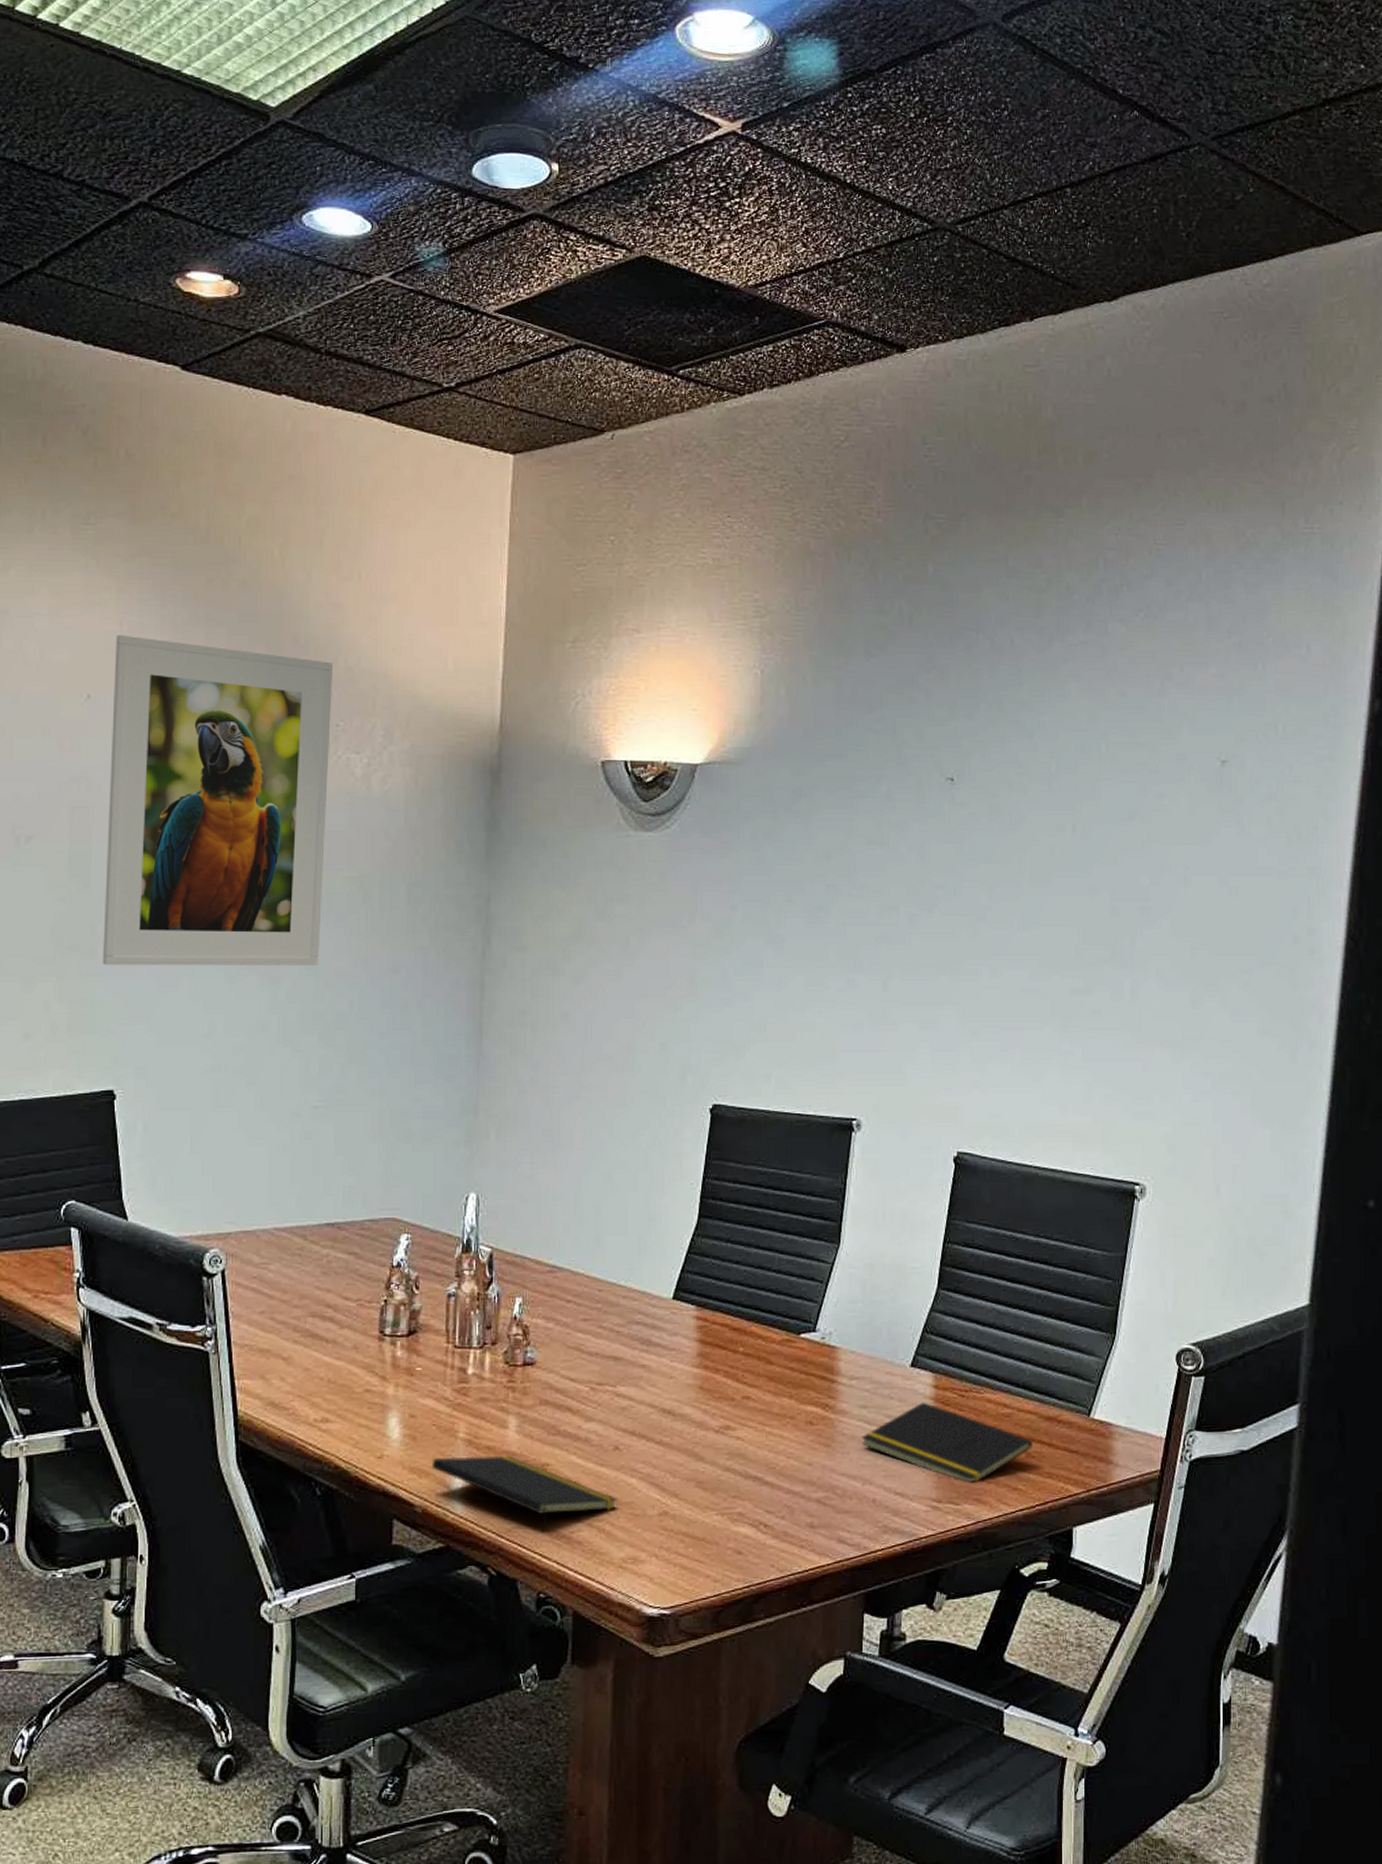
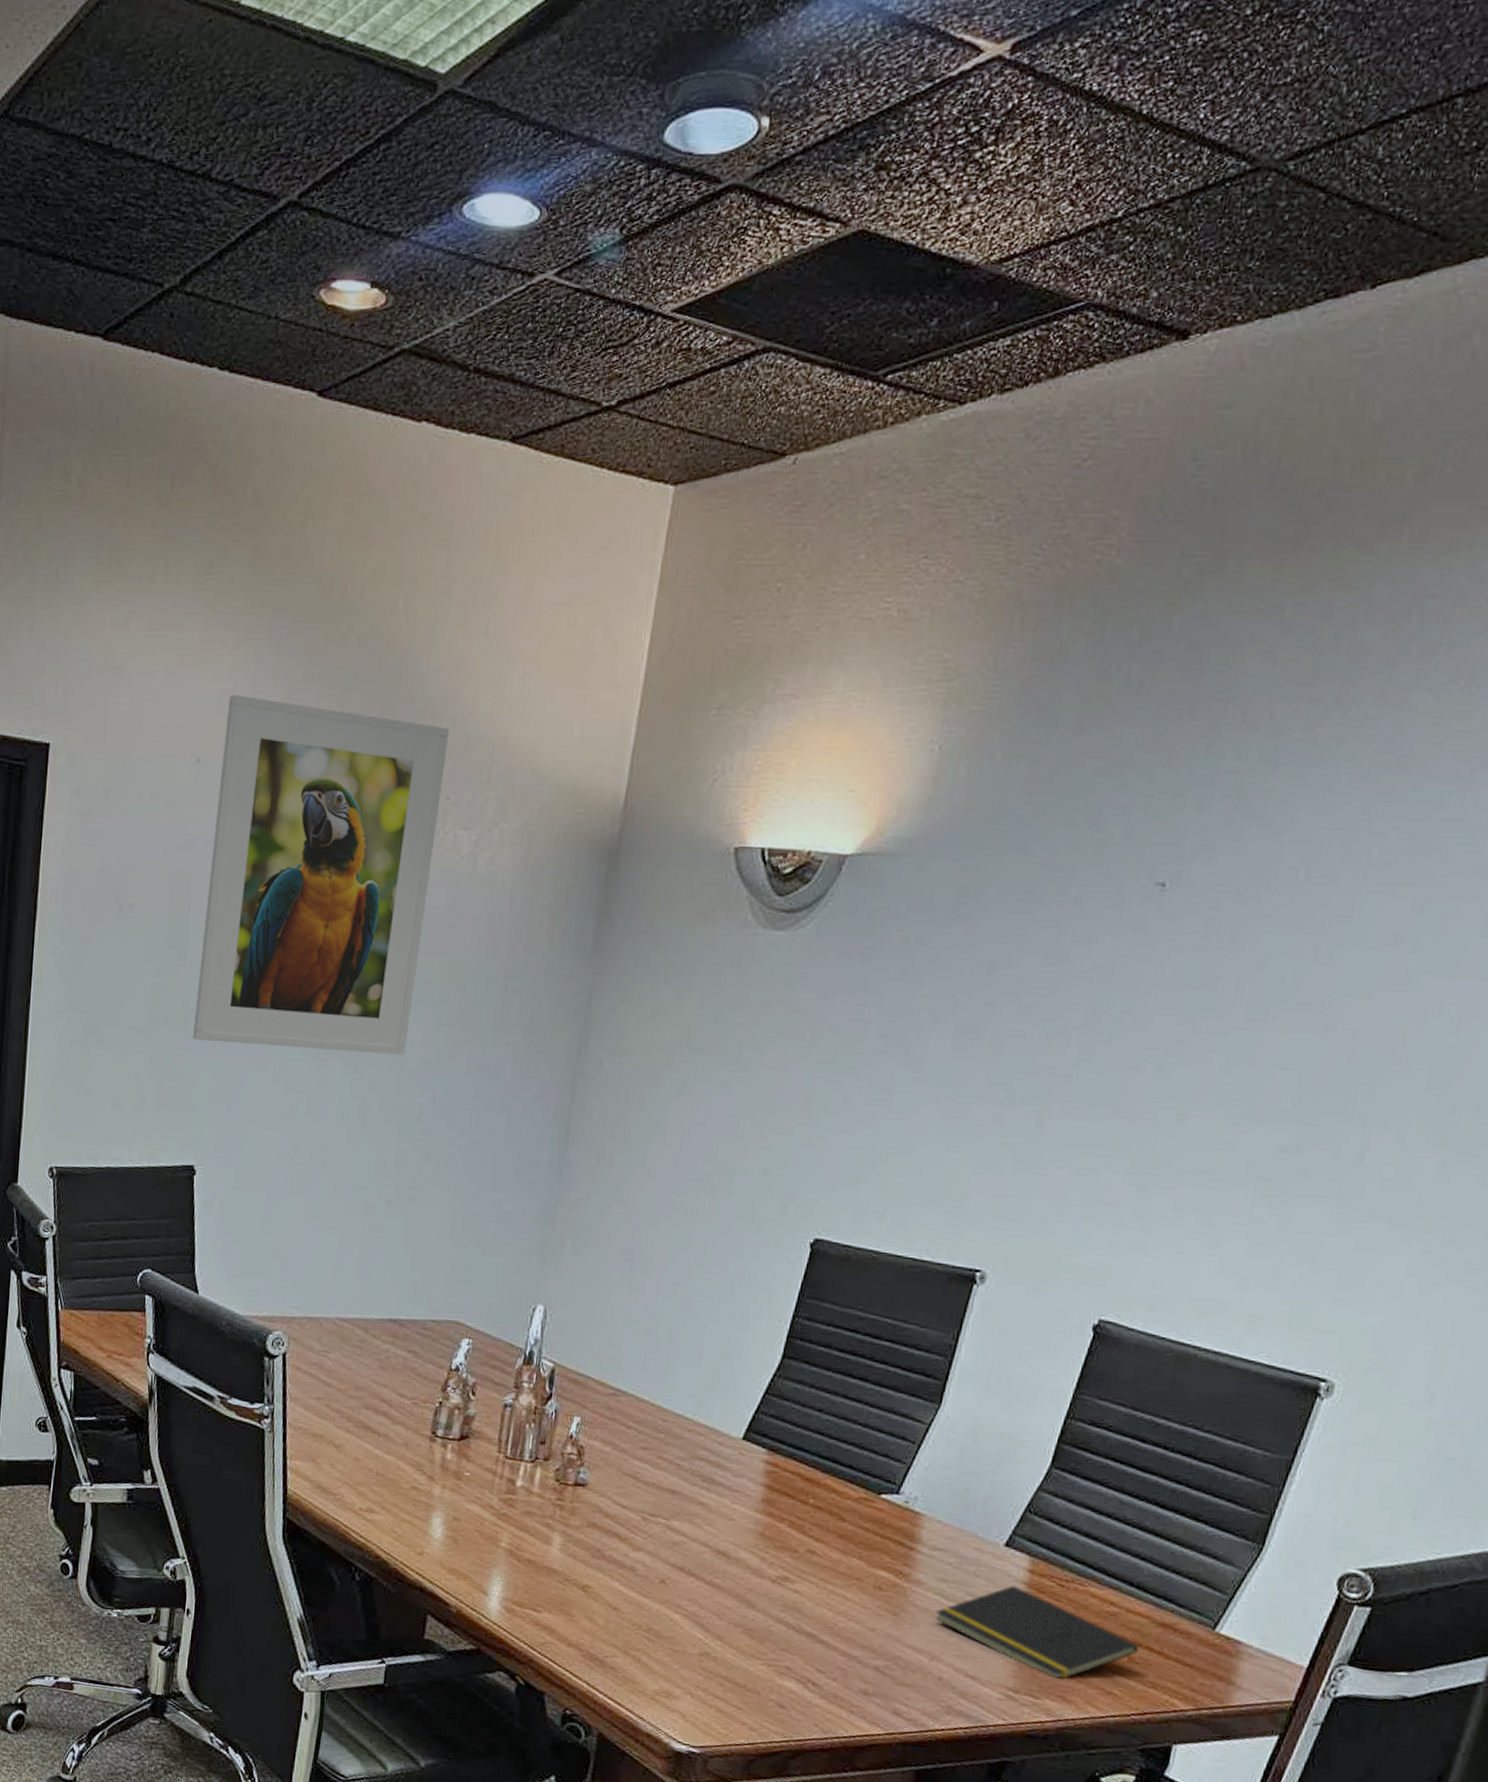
notepad: present [431,1455,618,1533] -> none [470,1563,659,1653]

